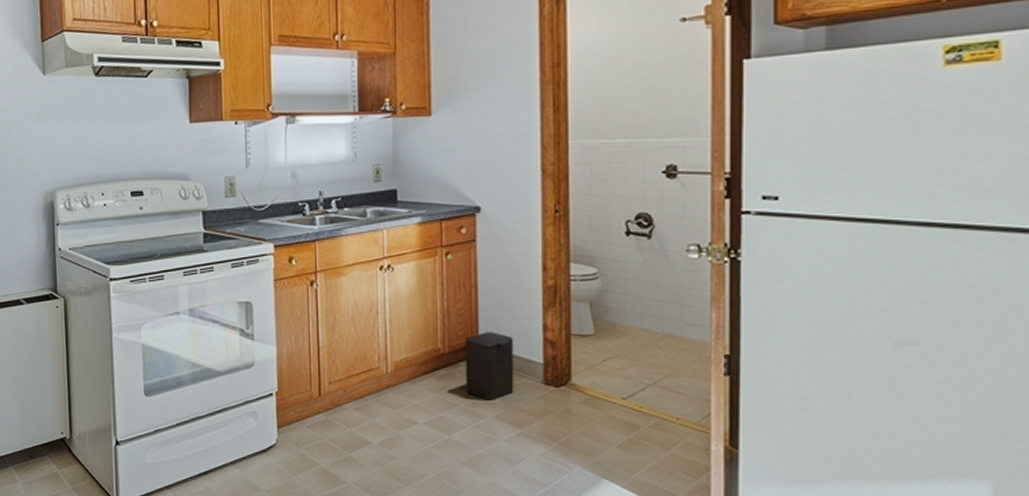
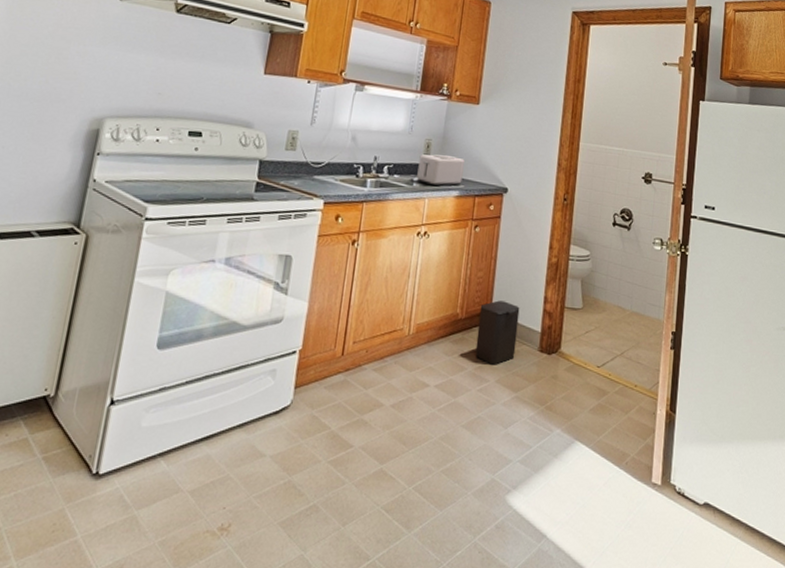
toaster: none [369,178,423,215] -> present [416,154,465,187]

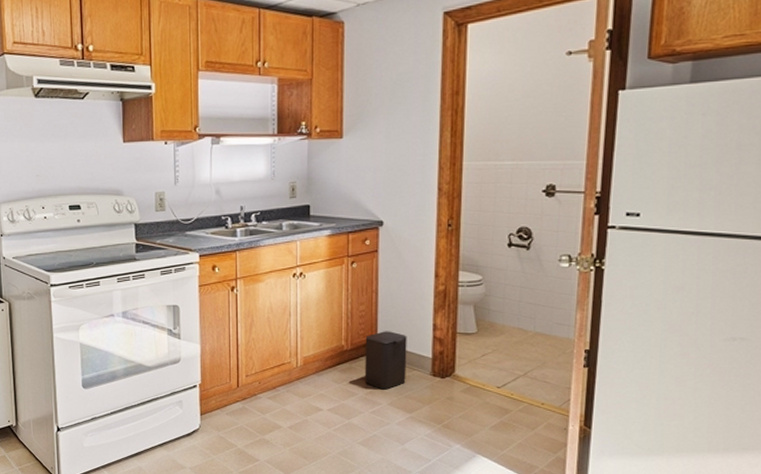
toaster: present [416,154,465,187] -> none [285,195,333,228]

